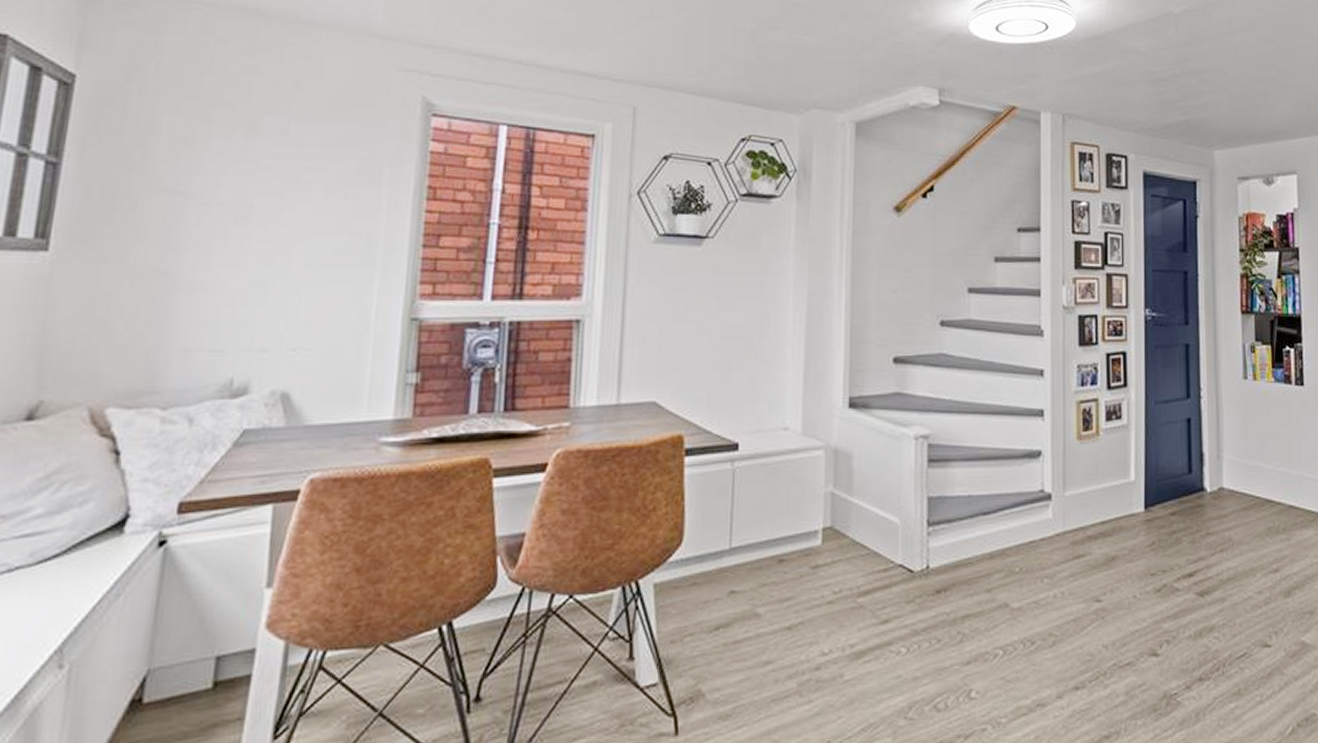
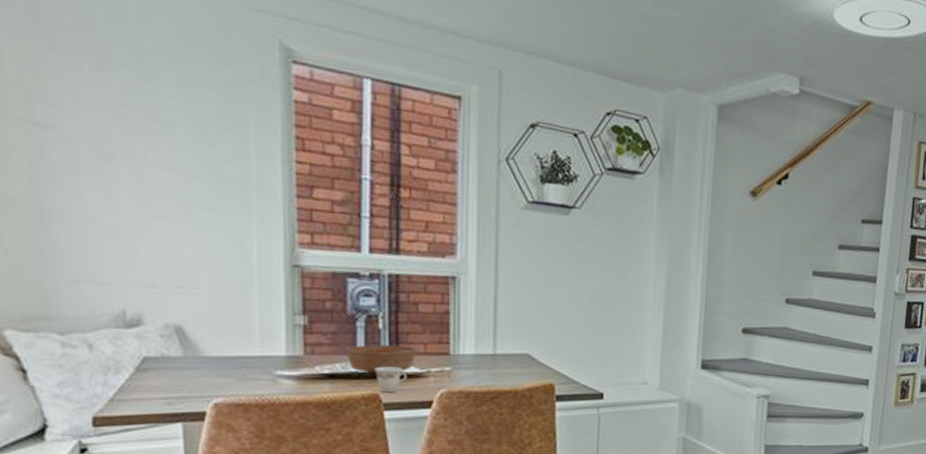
bowl: none [456,401,536,437] -> present [345,344,419,376]
teacup: none [486,425,521,456] -> present [374,366,406,393]

